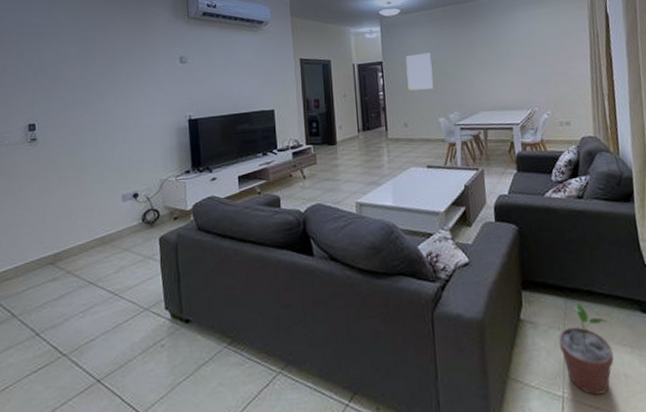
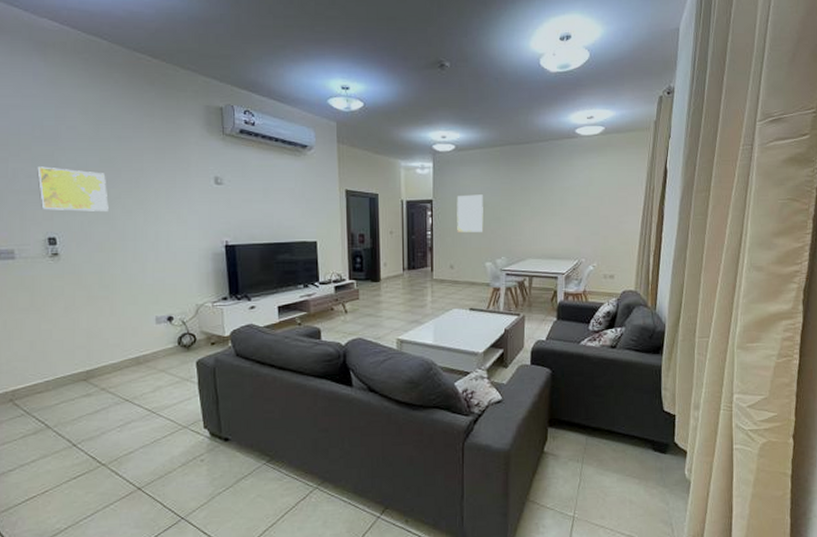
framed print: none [23,59,84,99] -> present [37,166,109,211]
potted plant: present [558,302,614,395] -> none [576,439,623,516]

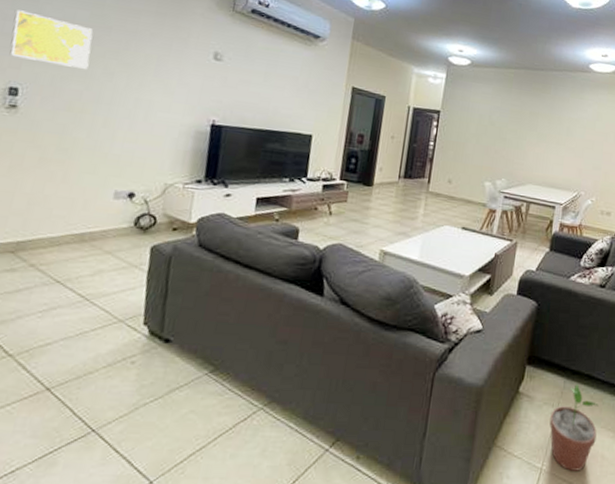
home mirror: present [457,194,484,232] -> none [460,111,492,151]
potted plant: none [576,439,623,516] -> present [549,384,599,471]

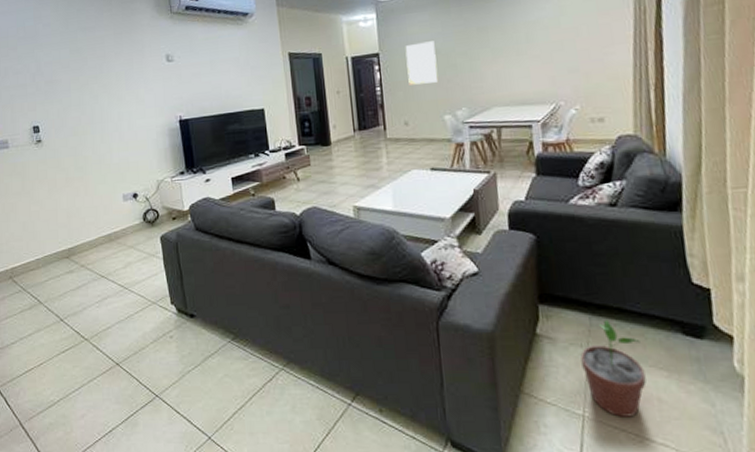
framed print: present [9,10,93,69] -> none [22,62,79,102]
home mirror: none [460,111,492,151] -> present [405,41,439,85]

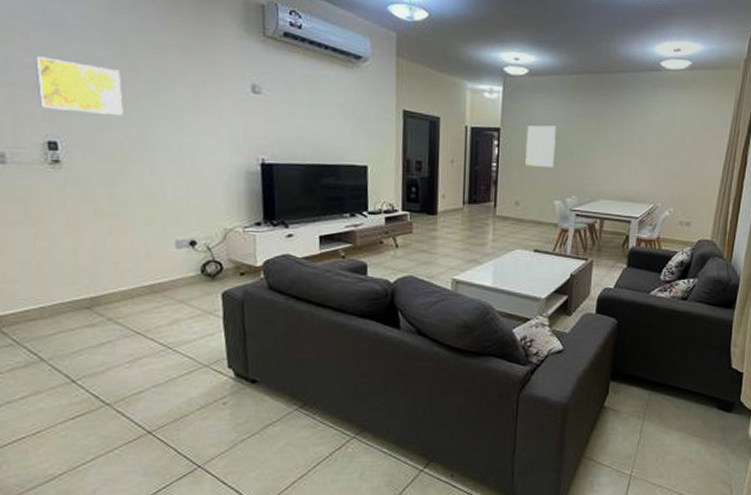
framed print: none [22,62,79,102] -> present [36,56,123,115]
potted plant: present [580,320,646,417] -> none [636,396,685,476]

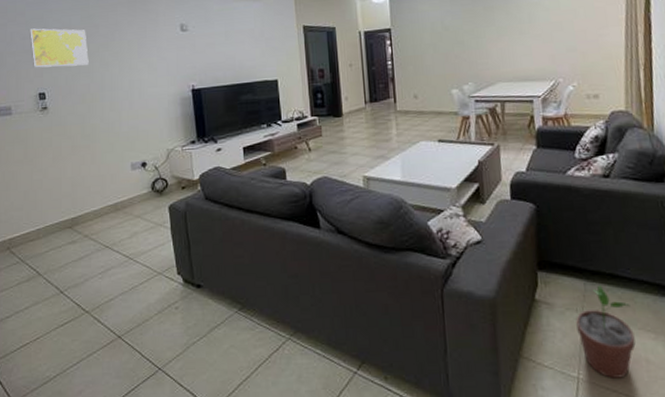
home mirror: present [525,125,556,167] -> none [416,18,447,60]
potted plant: none [636,396,685,476] -> present [576,285,636,378]

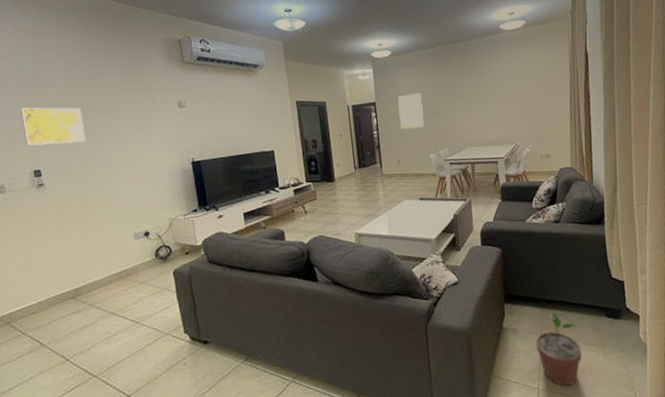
home mirror: none [416,18,447,60] -> present [397,93,425,130]

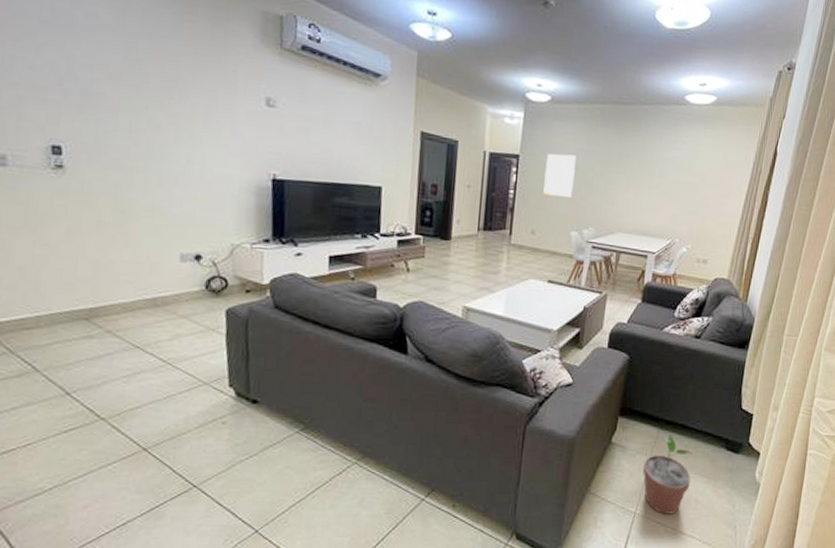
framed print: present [21,107,86,146] -> none [42,57,132,122]

